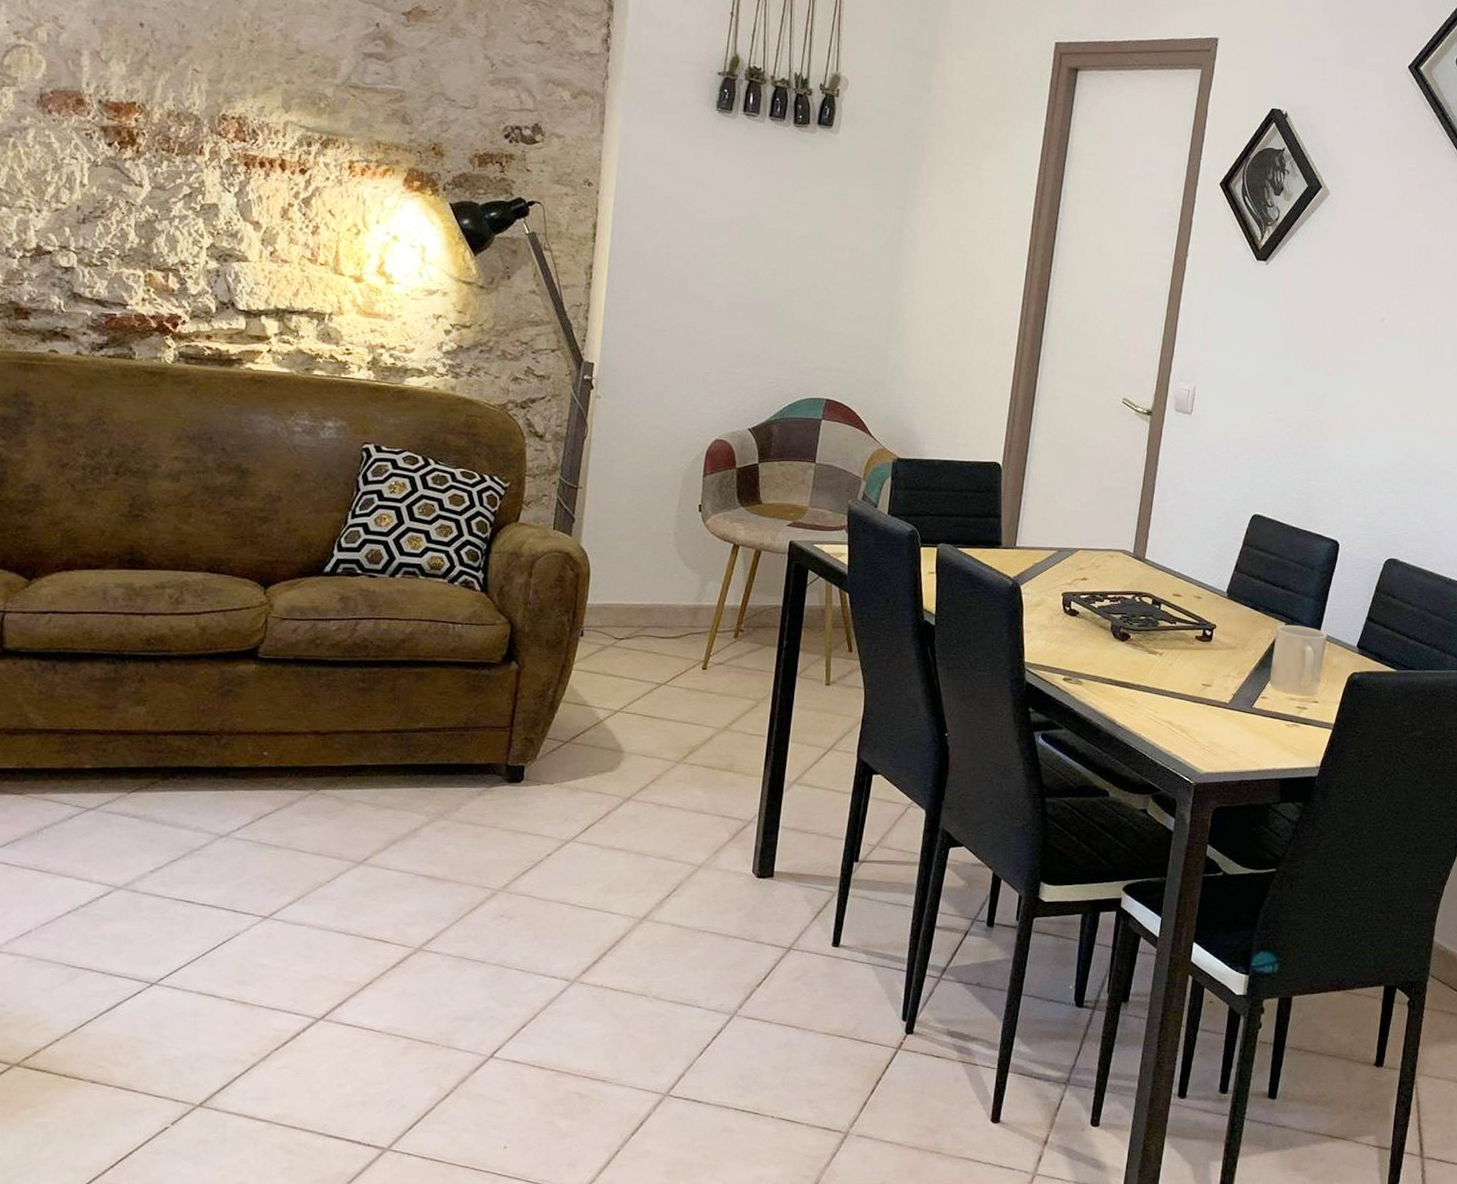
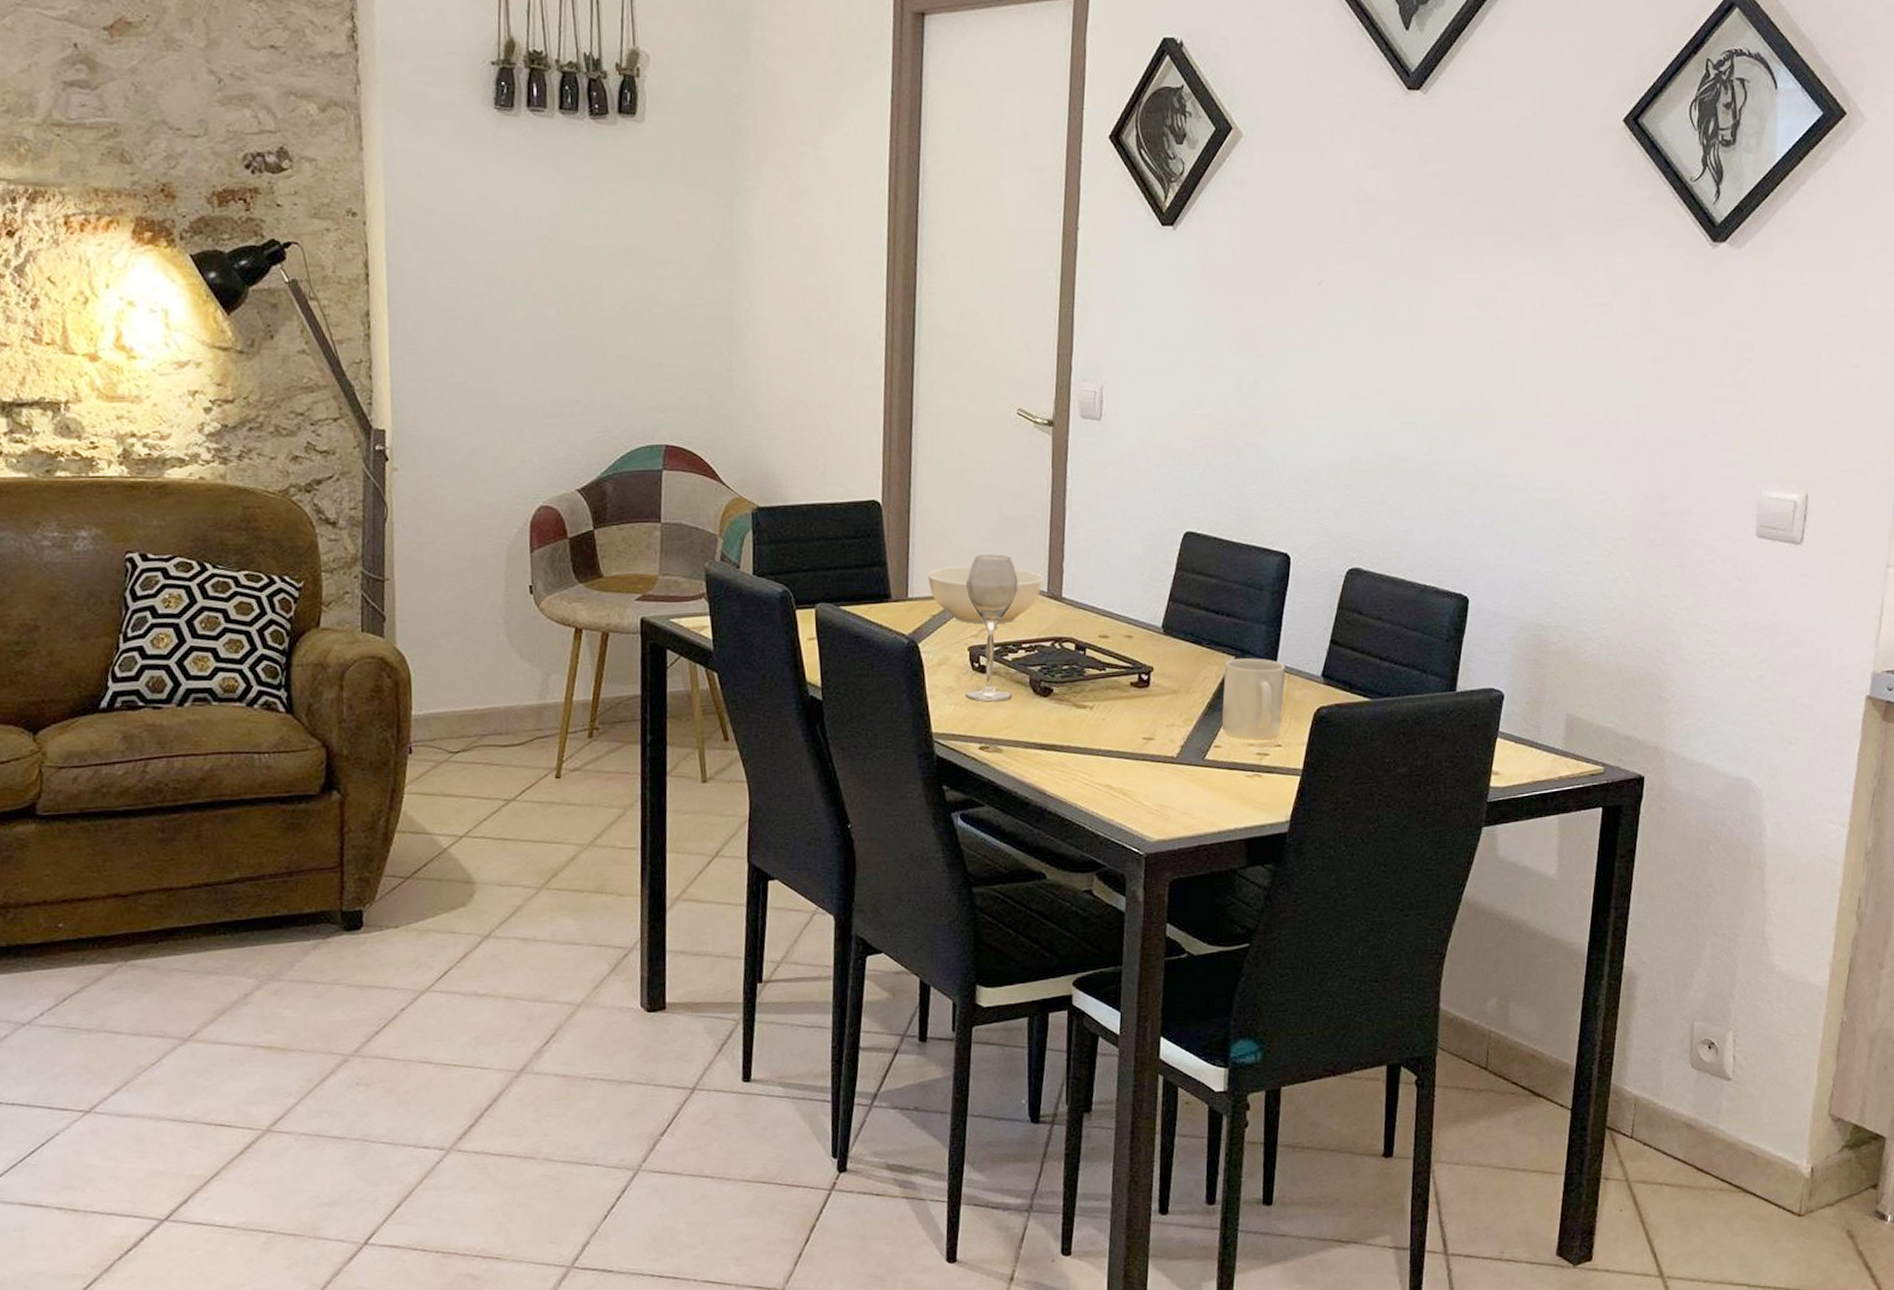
bowl: none [1034,524,1132,576] -> present [927,566,1045,624]
wineglass: none [1056,516,1111,642] -> present [965,554,1019,702]

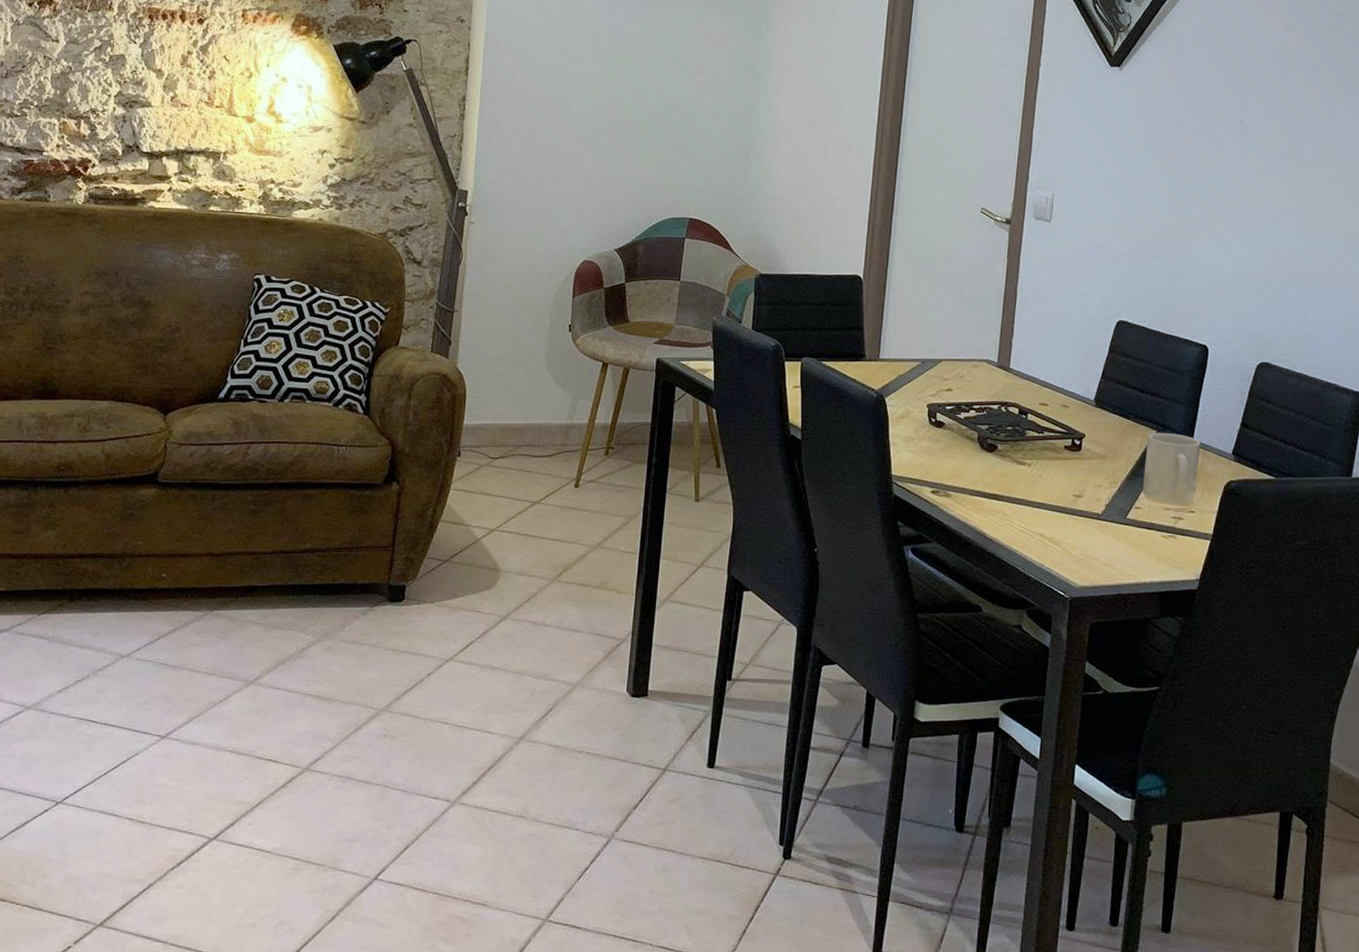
bowl: present [927,566,1045,624] -> none [896,335,996,386]
wineglass: present [965,554,1019,702] -> none [922,327,974,453]

